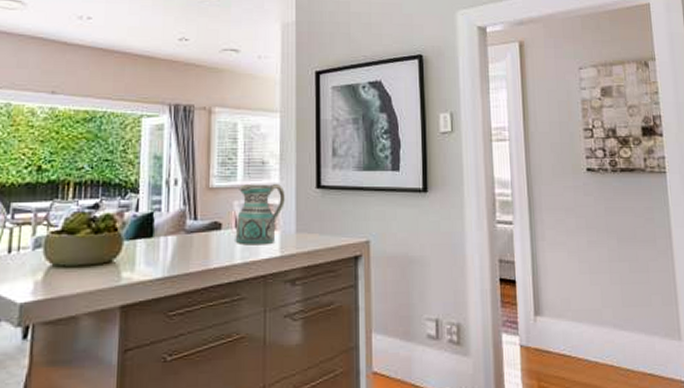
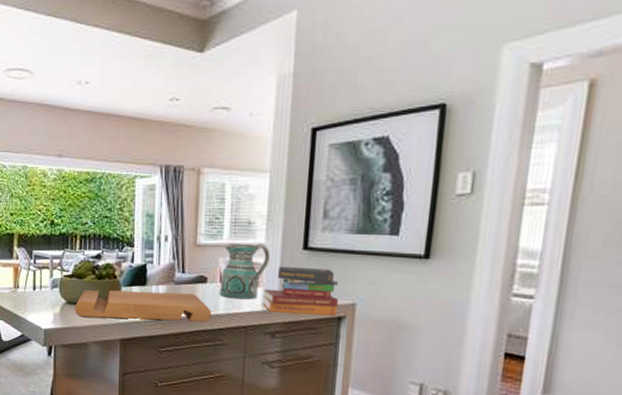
cutting board: none [63,243,227,282] -> present [75,289,211,322]
books: none [280,206,354,257] -> present [263,266,339,317]

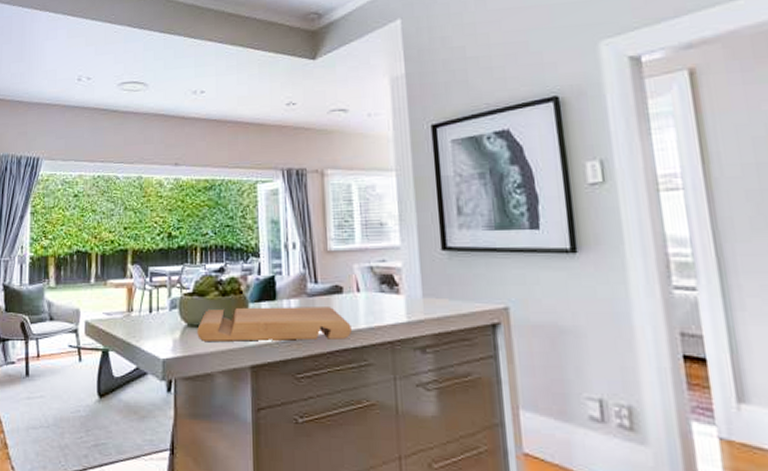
ceramic pitcher: present [219,243,270,300] -> none [357,245,408,310]
books: present [263,266,339,317] -> none [405,269,491,325]

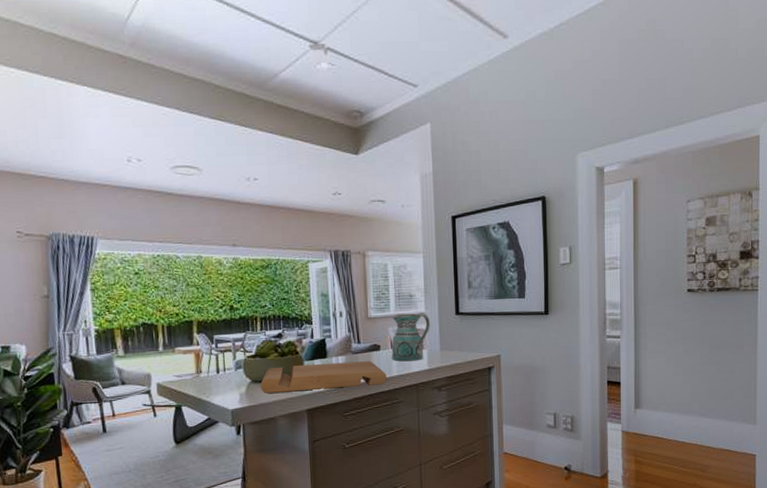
ceramic pitcher: none [357,245,408,310] -> present [391,312,430,362]

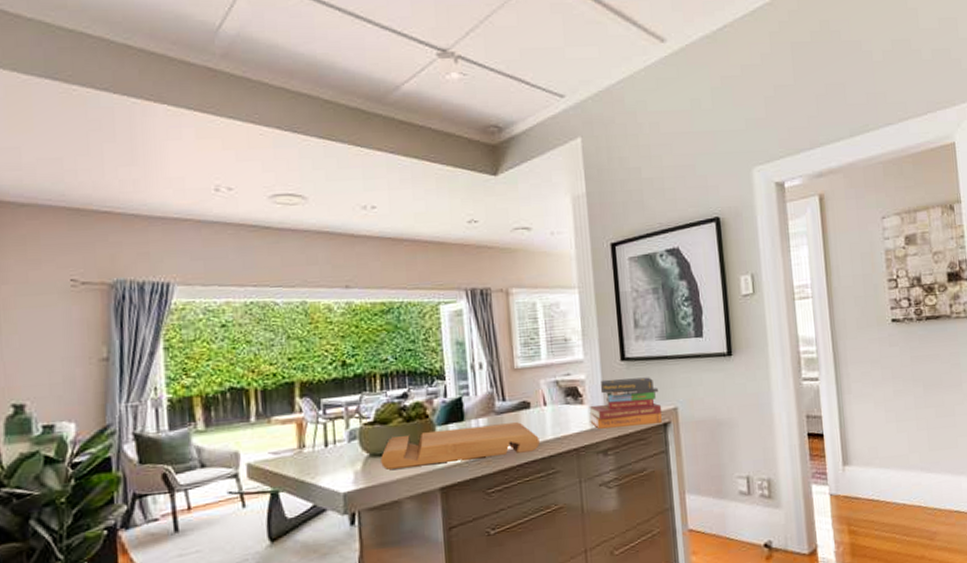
ceramic pitcher: present [391,312,430,362] -> none [544,359,591,422]
books: none [427,329,488,369] -> present [589,377,662,429]

